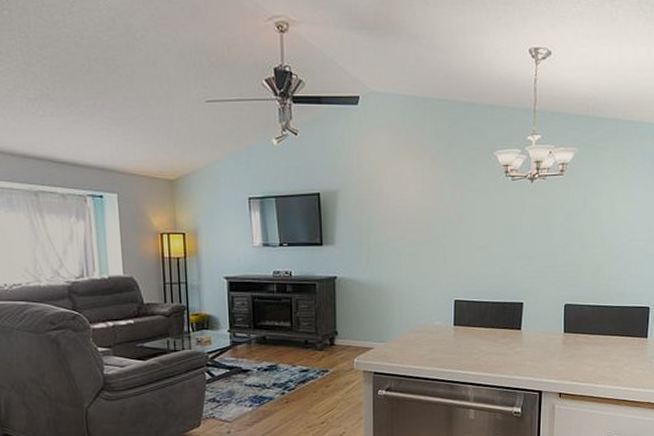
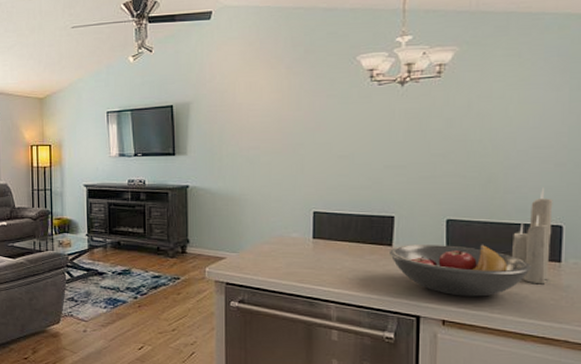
fruit bowl: none [519,325,626,371] -> present [390,244,531,297]
candle: none [612,275,644,357] -> present [511,187,553,285]

